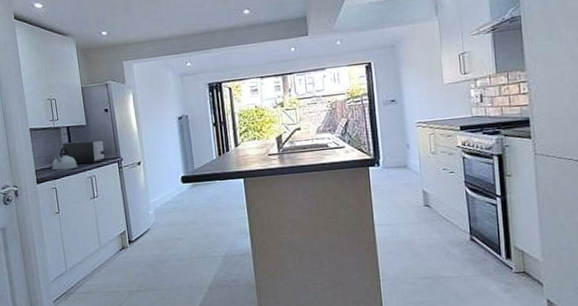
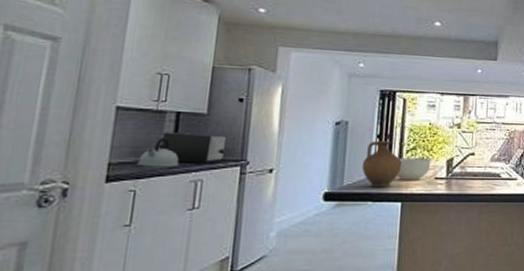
ceramic jug: none [205,127,239,169] -> present [361,141,403,188]
bowl: none [234,138,263,160] -> present [397,158,431,180]

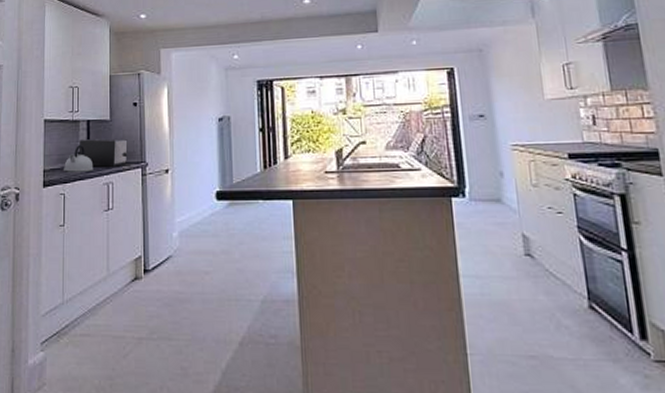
ceramic jug: present [361,141,403,188] -> none [248,134,289,185]
bowl: present [397,158,431,180] -> none [284,150,319,175]

